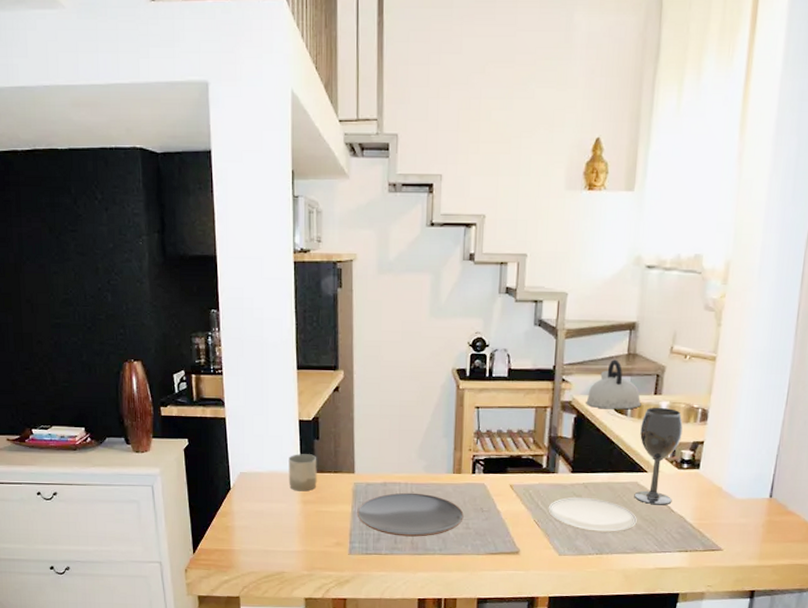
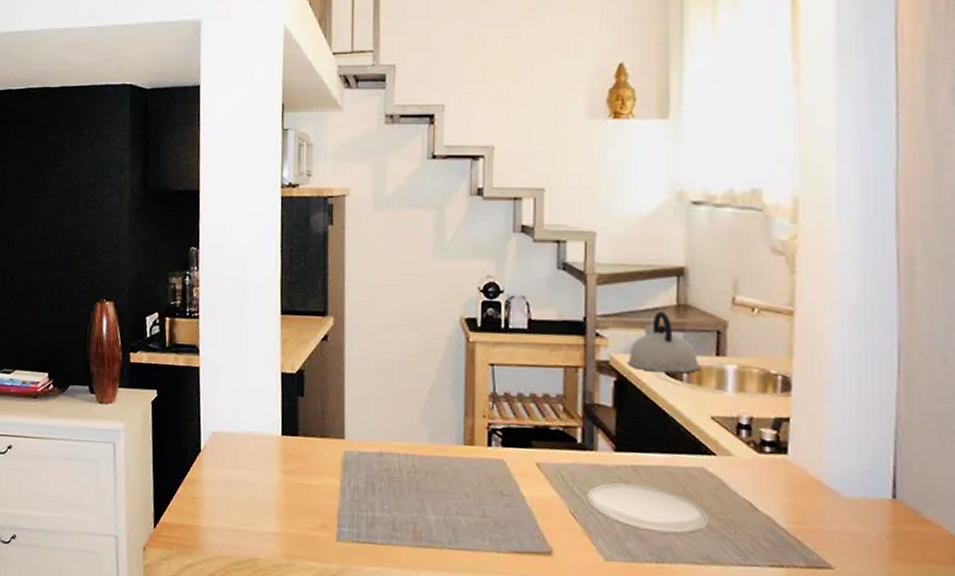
cup: present [288,454,317,491] -> none [267,412,301,458]
plate: present [357,492,464,537] -> none [347,466,479,525]
wine glass: present [634,407,683,505] -> none [701,371,758,501]

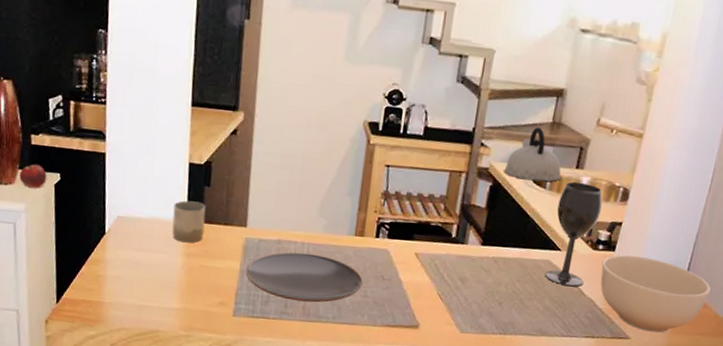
fruit: none [119,381,145,406] -> present [19,164,47,188]
cup: none [267,412,301,458] -> present [171,200,206,243]
plate: none [347,466,479,525] -> present [245,252,363,303]
plate: present [587,483,708,535] -> none [453,271,546,313]
wine glass: none [701,371,758,501] -> present [545,182,603,287]
bowl: none [773,458,933,560] -> present [600,255,711,333]

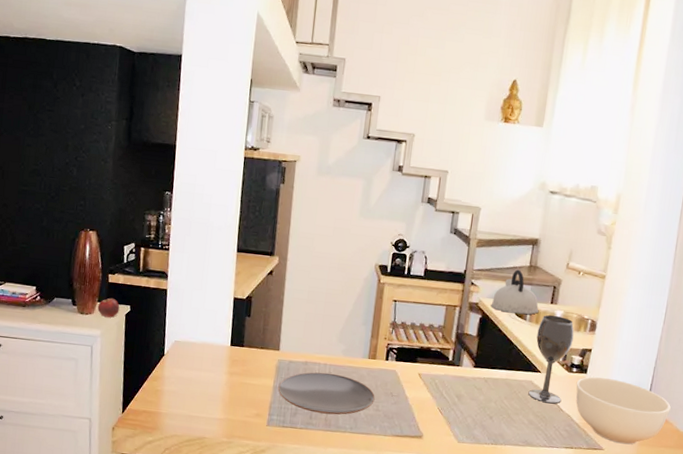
cup: present [171,200,206,243] -> none [218,328,247,363]

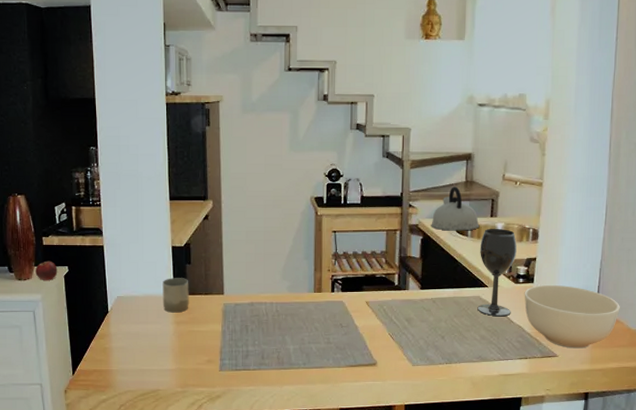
cup: none [218,328,247,363] -> present [162,278,189,313]
plate: present [278,372,375,415] -> none [227,311,325,352]

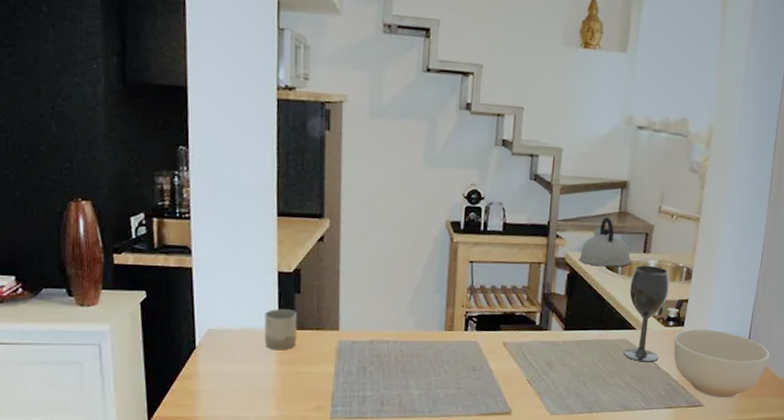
fruit: present [35,260,58,280] -> none [103,283,132,307]

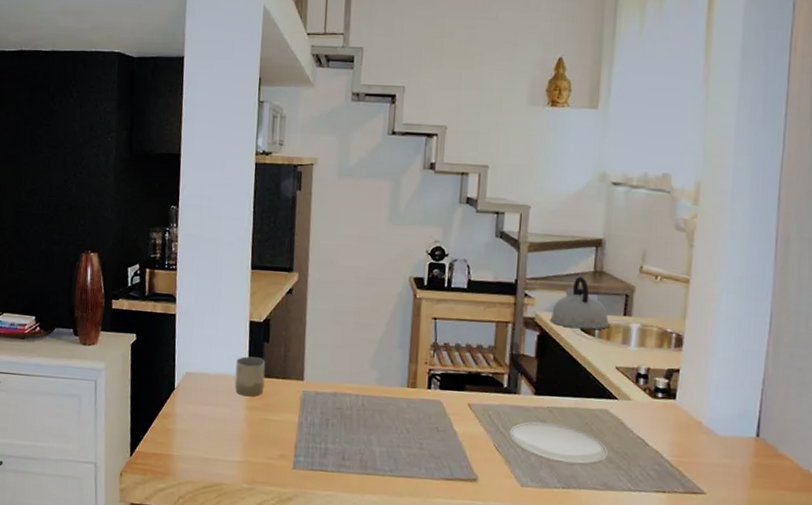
plate: none [540,354,626,391] -> present [509,421,608,466]
wine glass: present [623,265,669,362] -> none [604,329,656,438]
bowl: present [673,328,770,398] -> none [663,403,788,487]

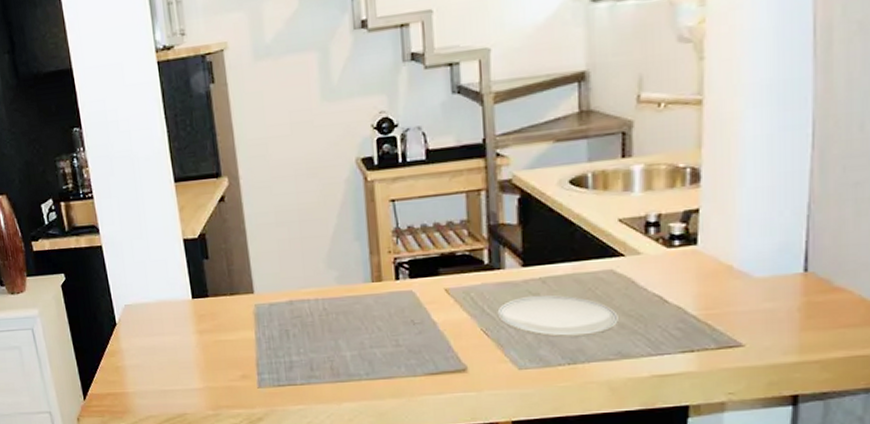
cup: present [234,356,266,397] -> none [176,276,212,320]
kettle: present [550,276,610,330] -> none [531,120,606,184]

